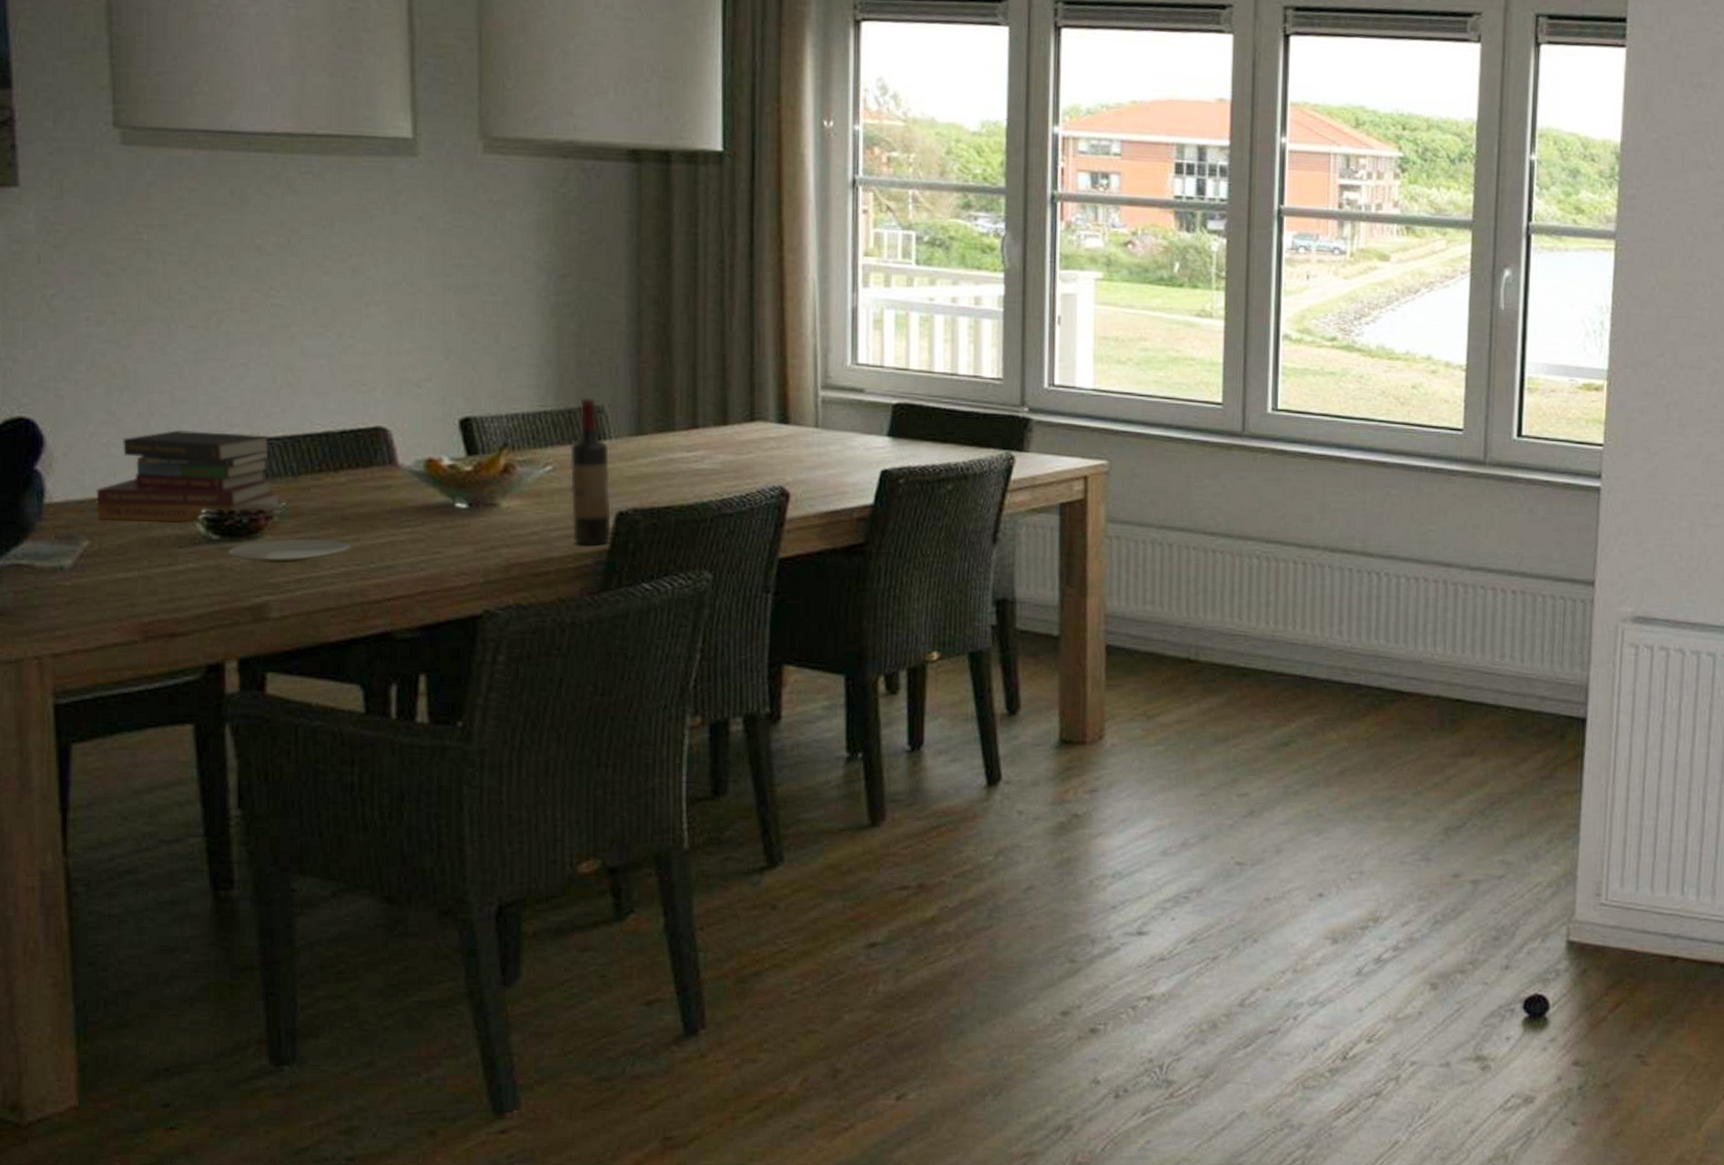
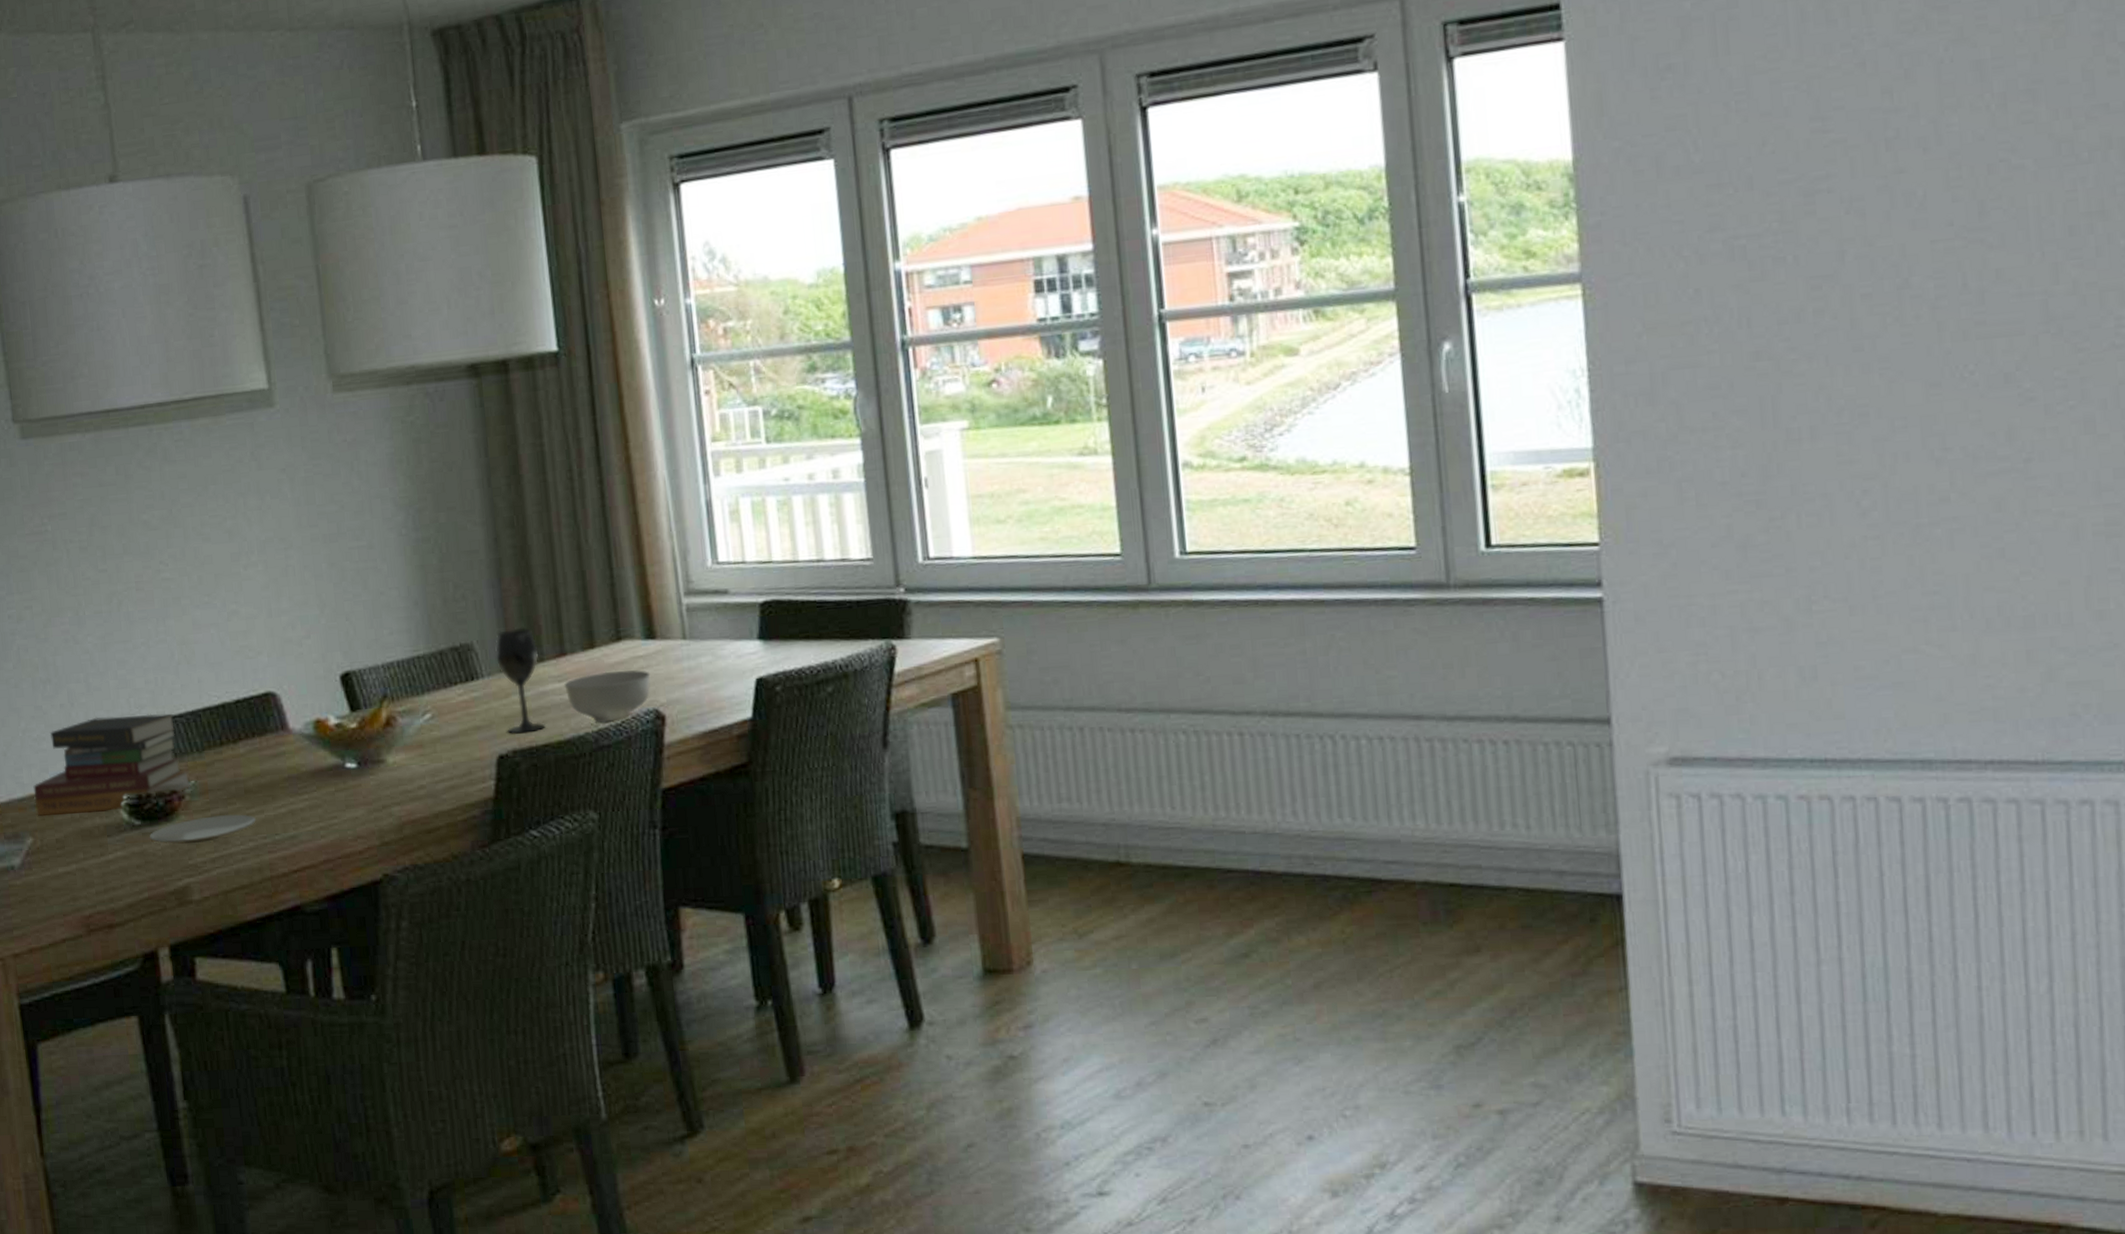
wine bottle: present [570,397,612,546] -> none [445,635,495,796]
wine glass: none [625,398,670,495] -> present [495,628,546,734]
bowl: none [693,447,780,494] -> present [564,670,651,723]

